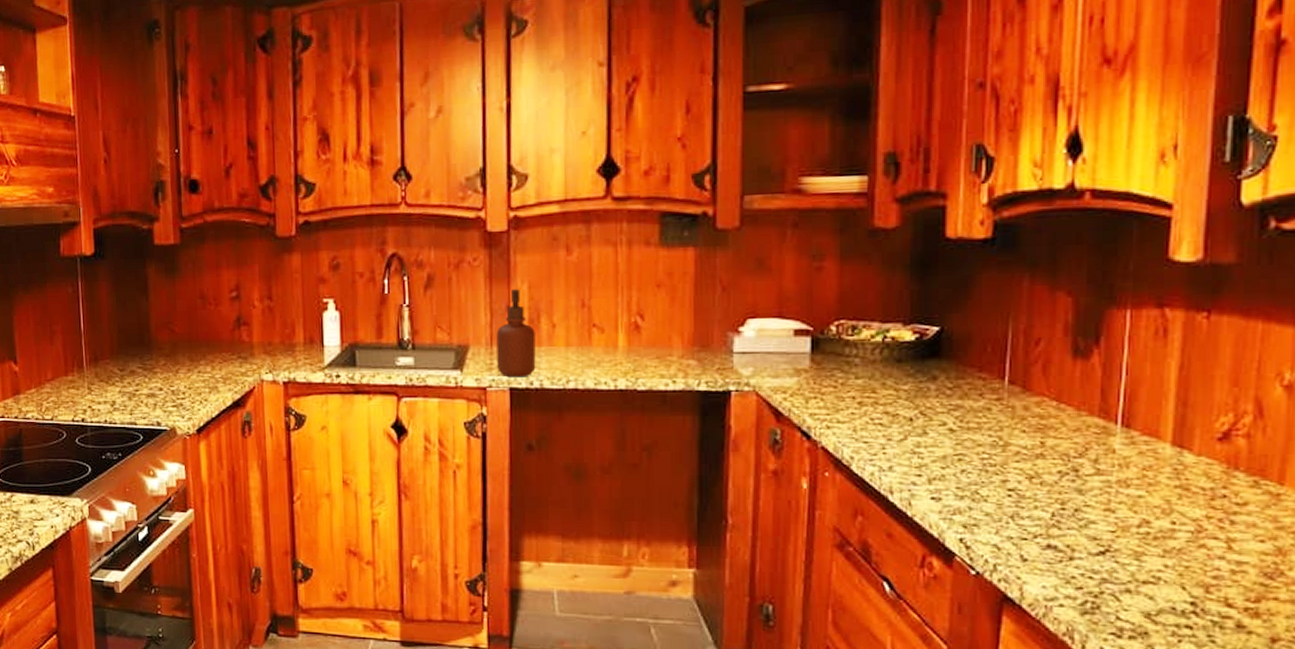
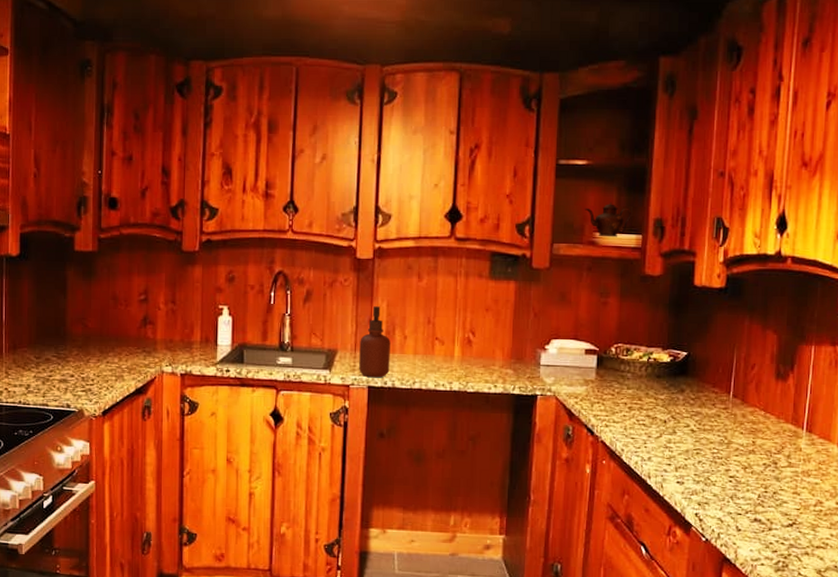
teapot: none [784,134,851,183] -> present [584,201,631,238]

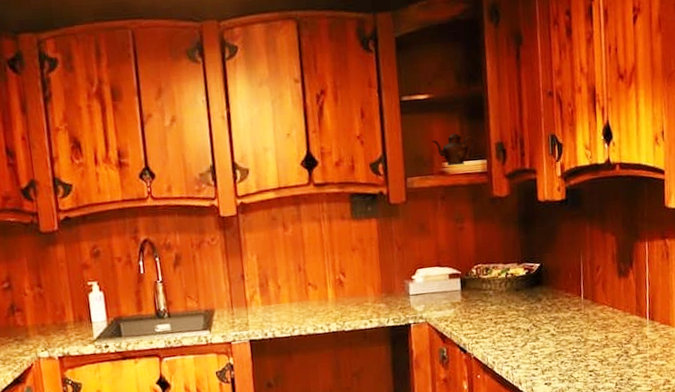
soap dispenser: present [359,306,390,378] -> none [235,261,269,331]

